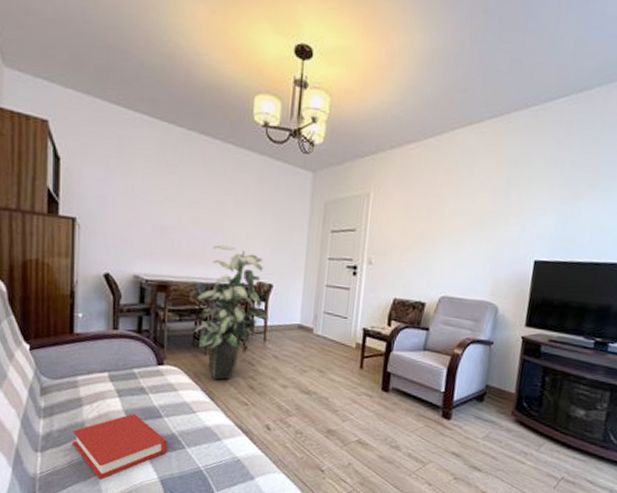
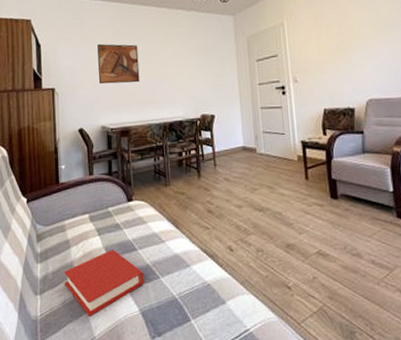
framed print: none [135,172,191,231] -> present [97,43,140,85]
indoor plant: present [194,245,268,380] -> none [153,88,215,208]

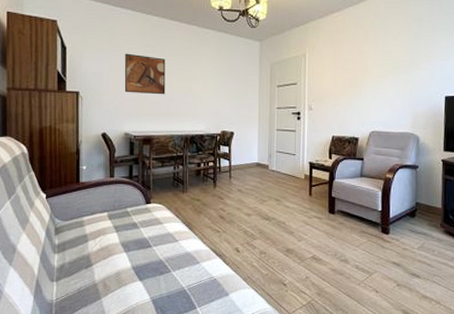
book: present [63,249,144,316] -> none [80,244,156,302]

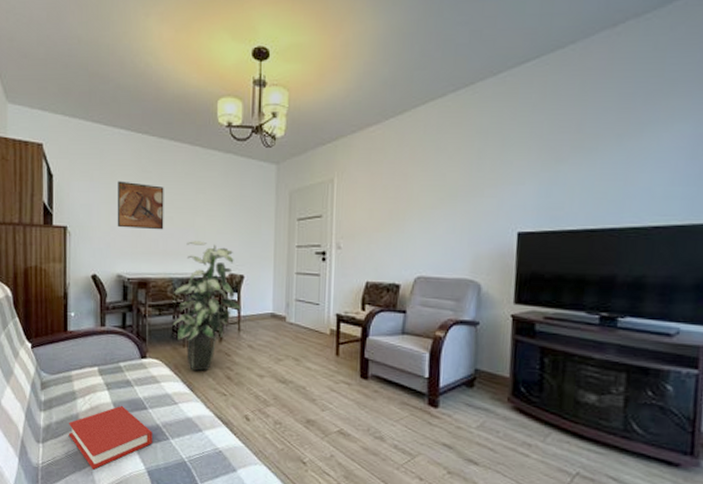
book: none [80,244,156,302] -> present [68,405,152,470]
indoor plant: none [173,104,232,213] -> present [172,241,241,371]

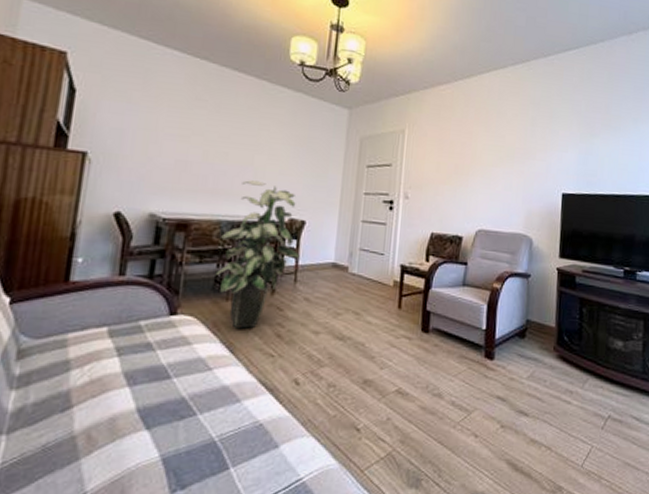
book: present [68,405,152,470] -> none [50,375,175,464]
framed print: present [117,181,164,230] -> none [156,106,221,166]

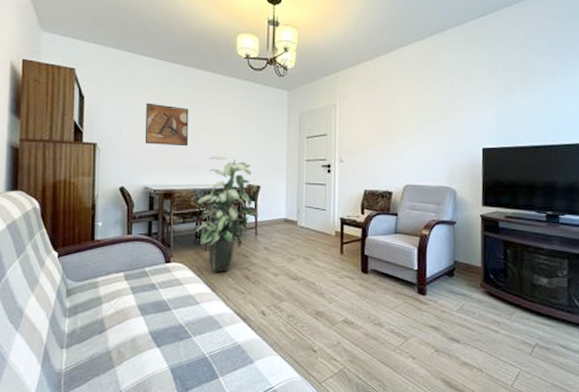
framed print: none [156,106,221,166] -> present [144,103,189,147]

